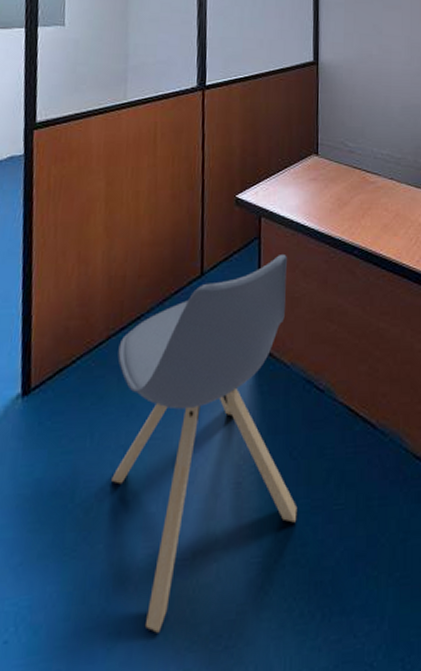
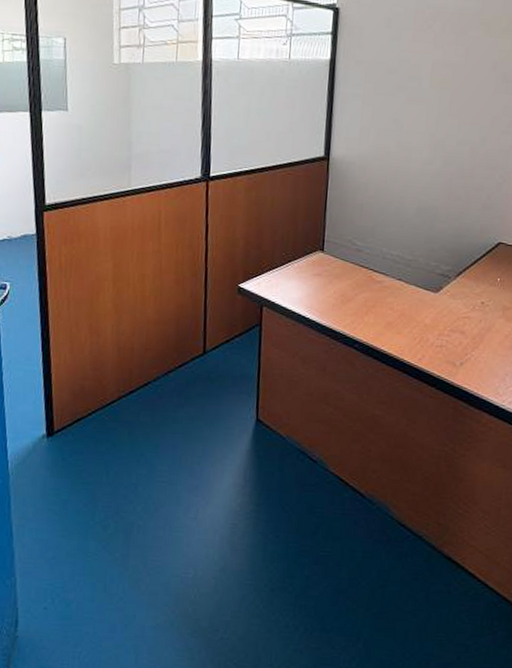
chair: present [112,255,298,633] -> none [125,342,288,620]

